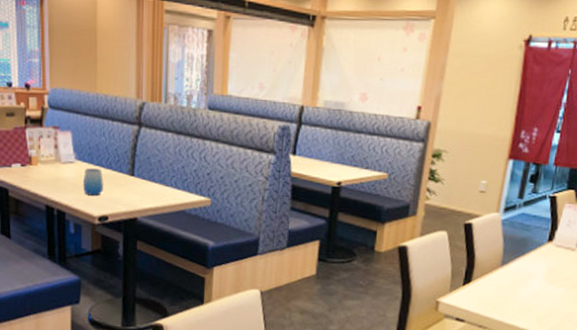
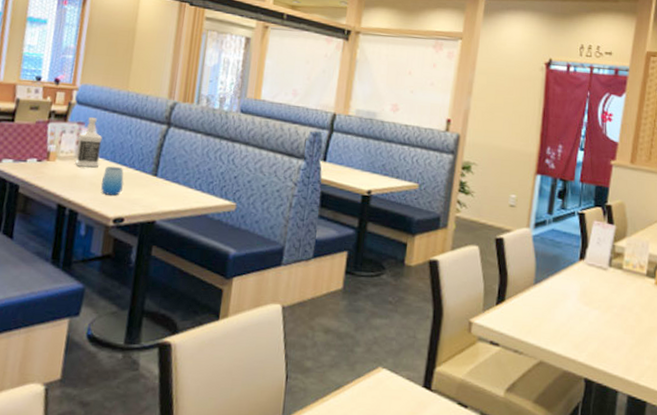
bottle: none [55,121,79,170] -> present [75,117,103,168]

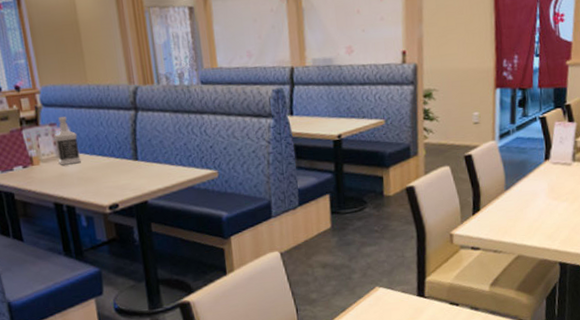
cup: present [101,166,124,196] -> none [87,159,110,186]

